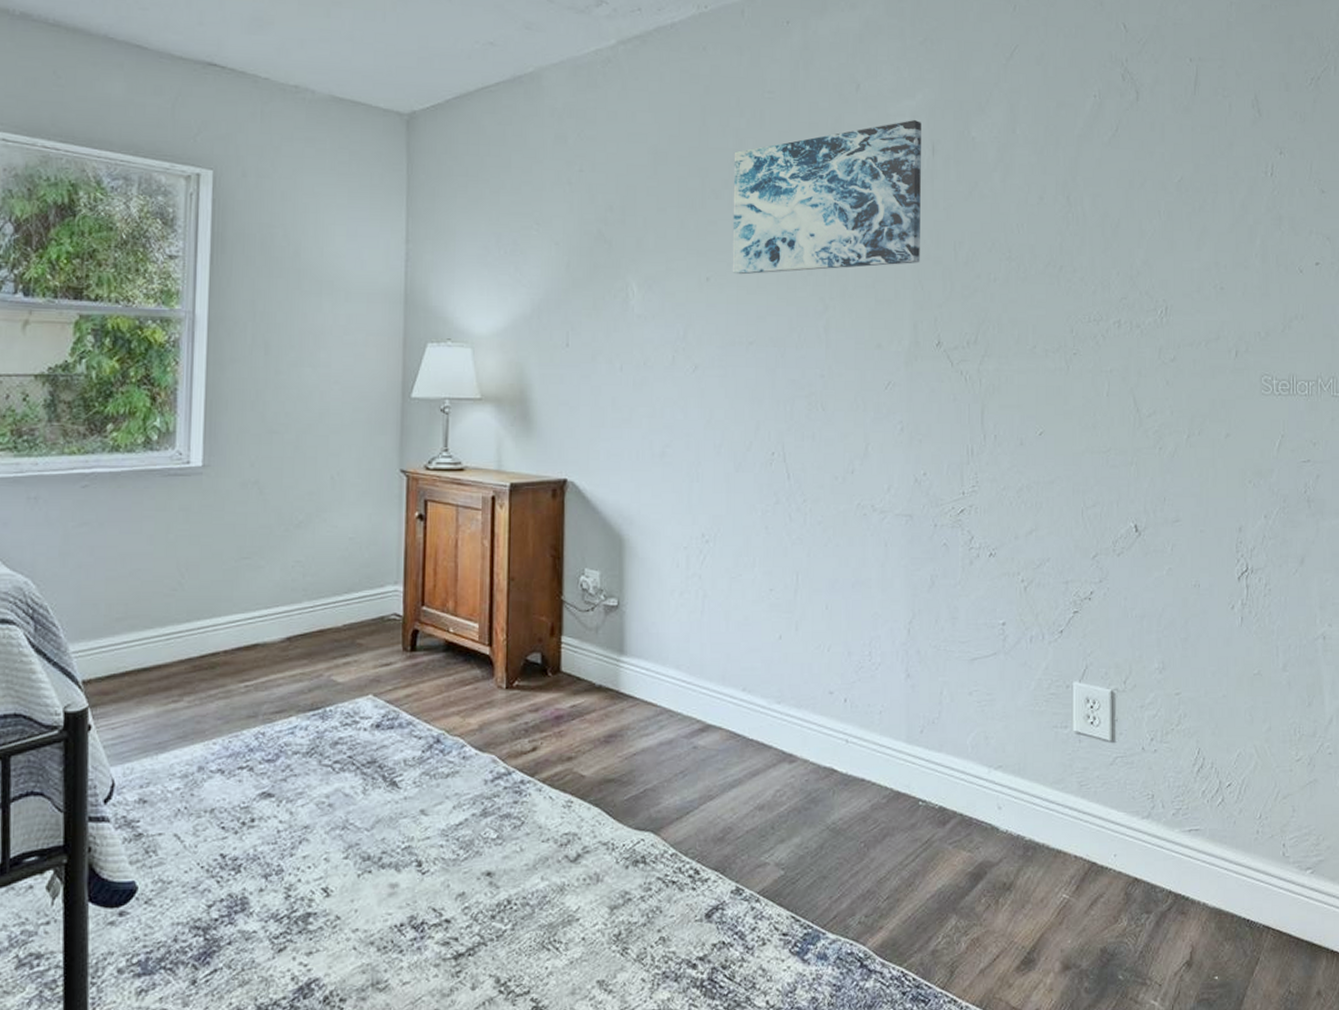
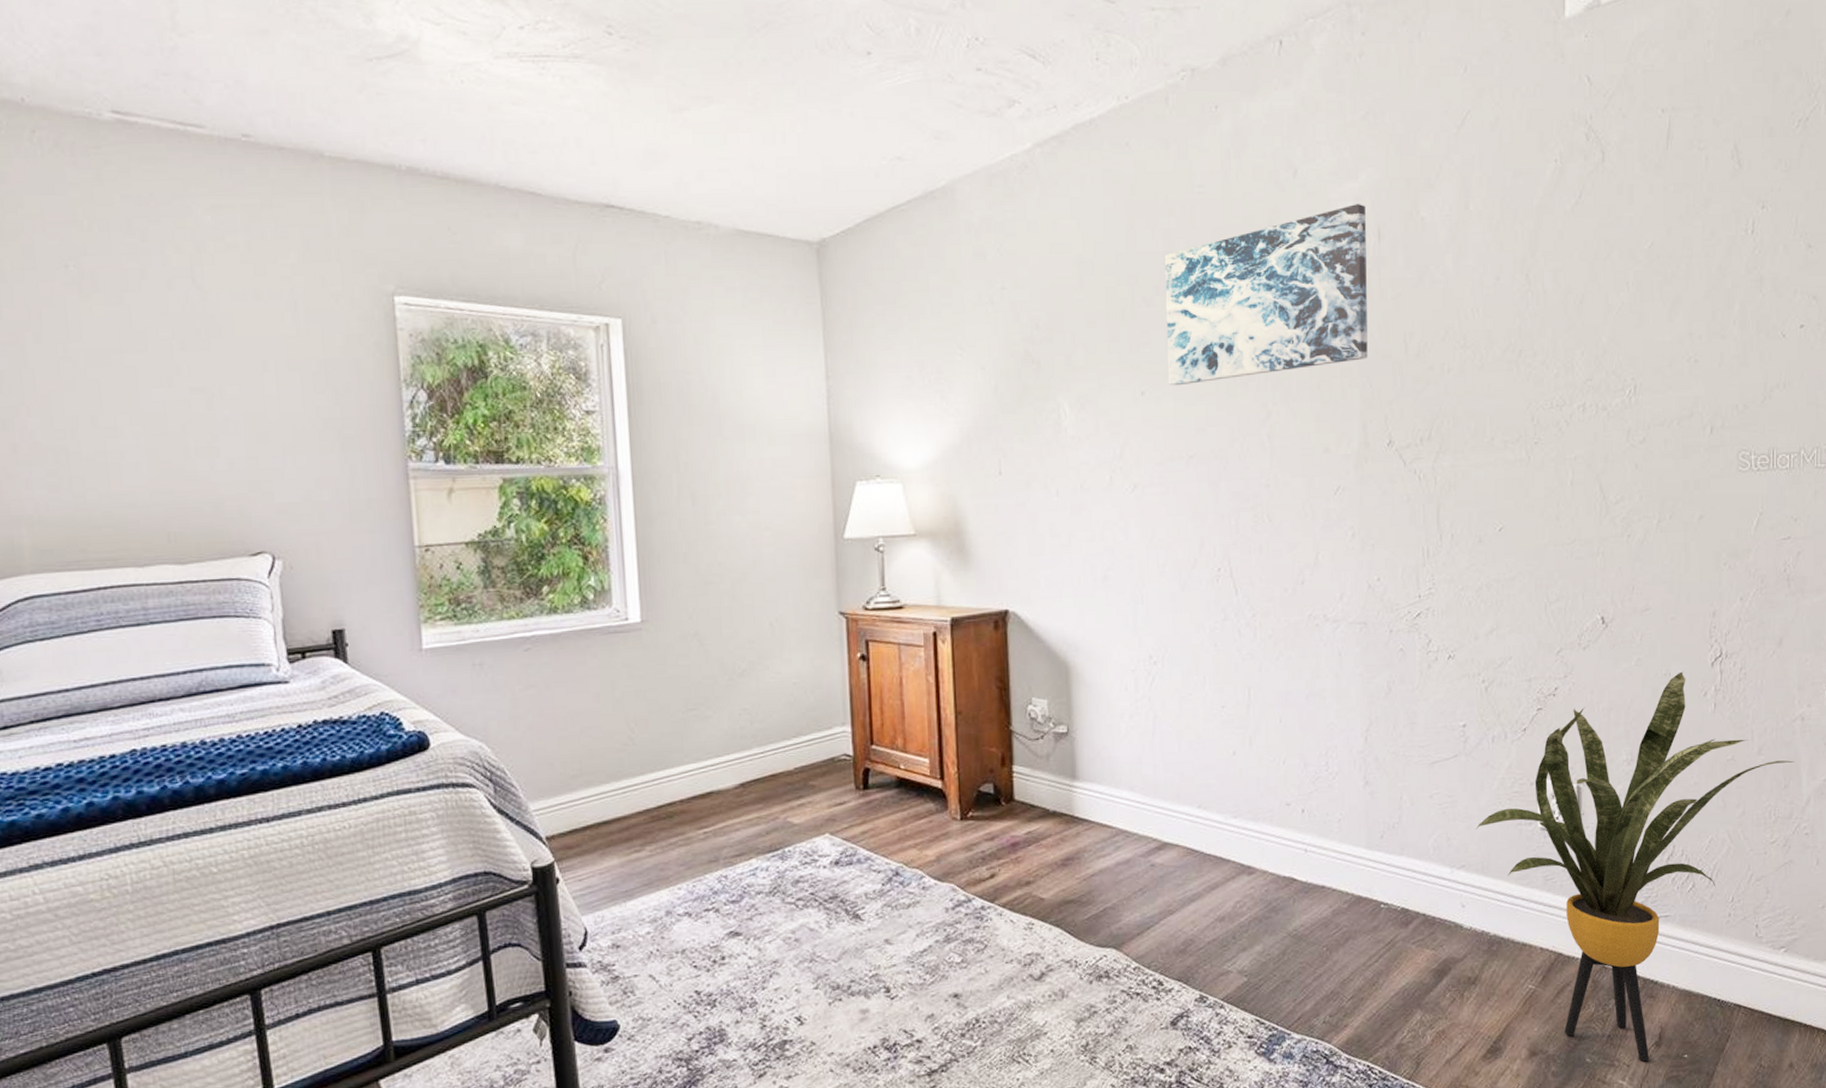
house plant: none [1012,584,1317,982] -> present [1475,671,1794,1062]

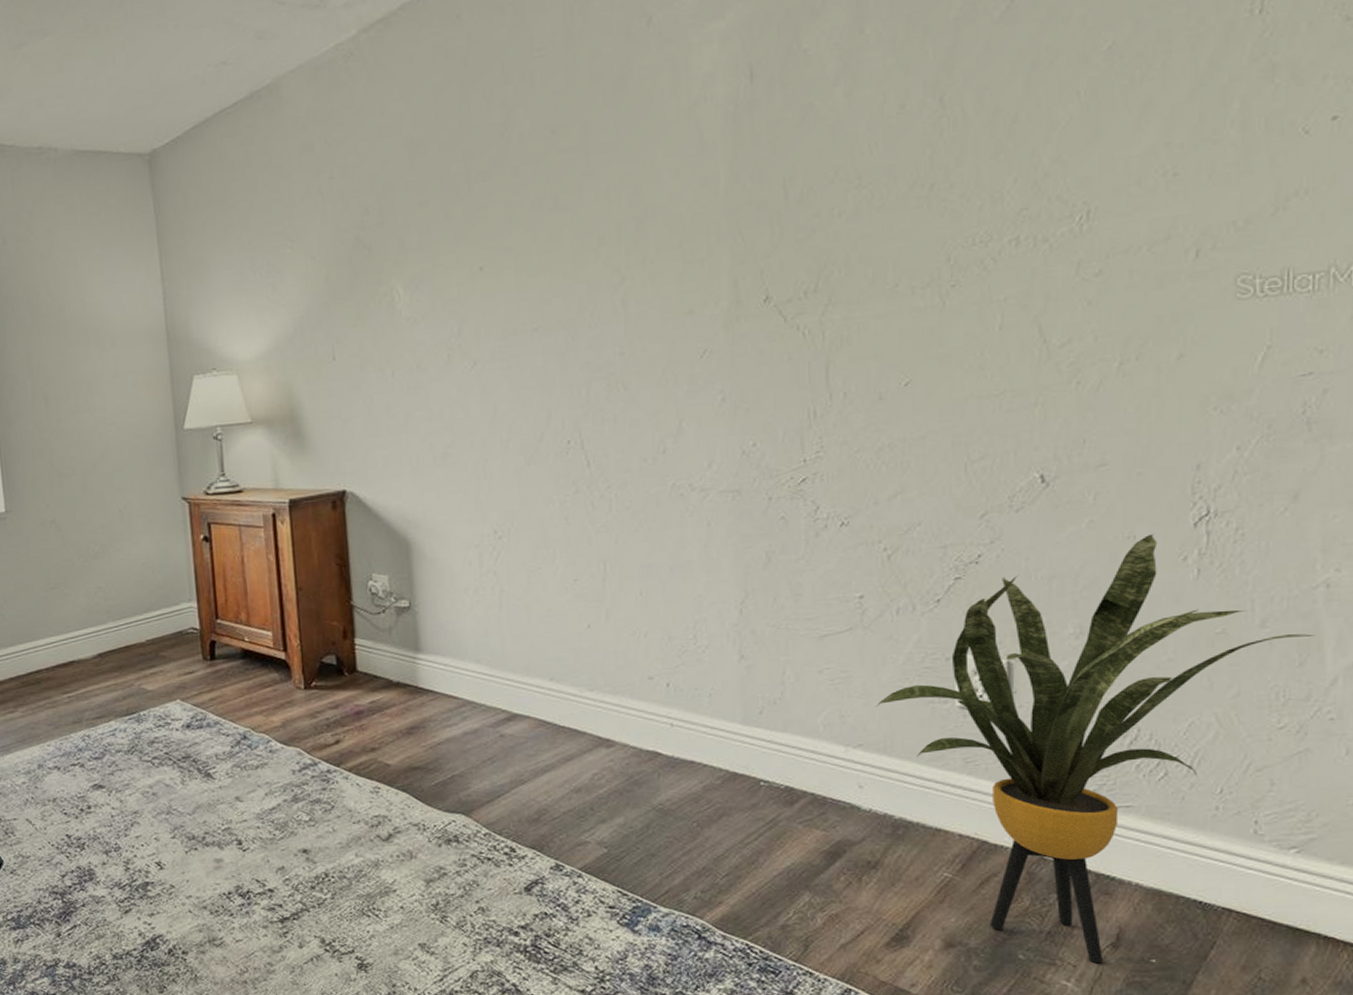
wall art: present [1164,204,1368,386] -> none [501,44,739,259]

